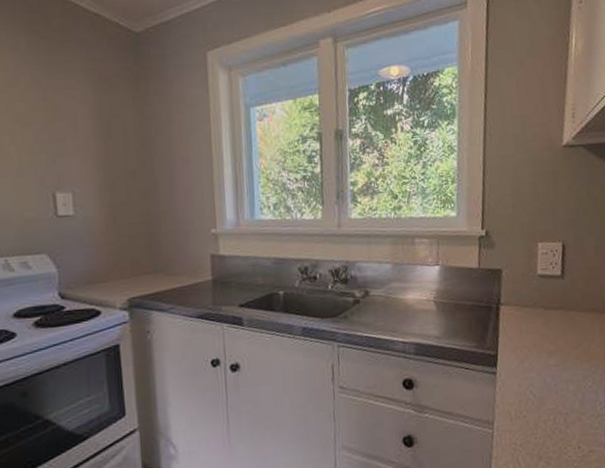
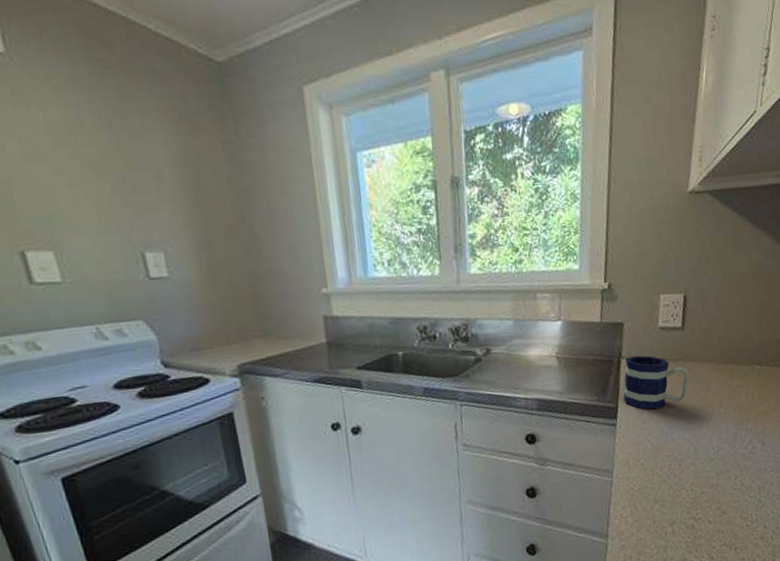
mug: none [503,302,571,359] -> present [623,355,689,410]

